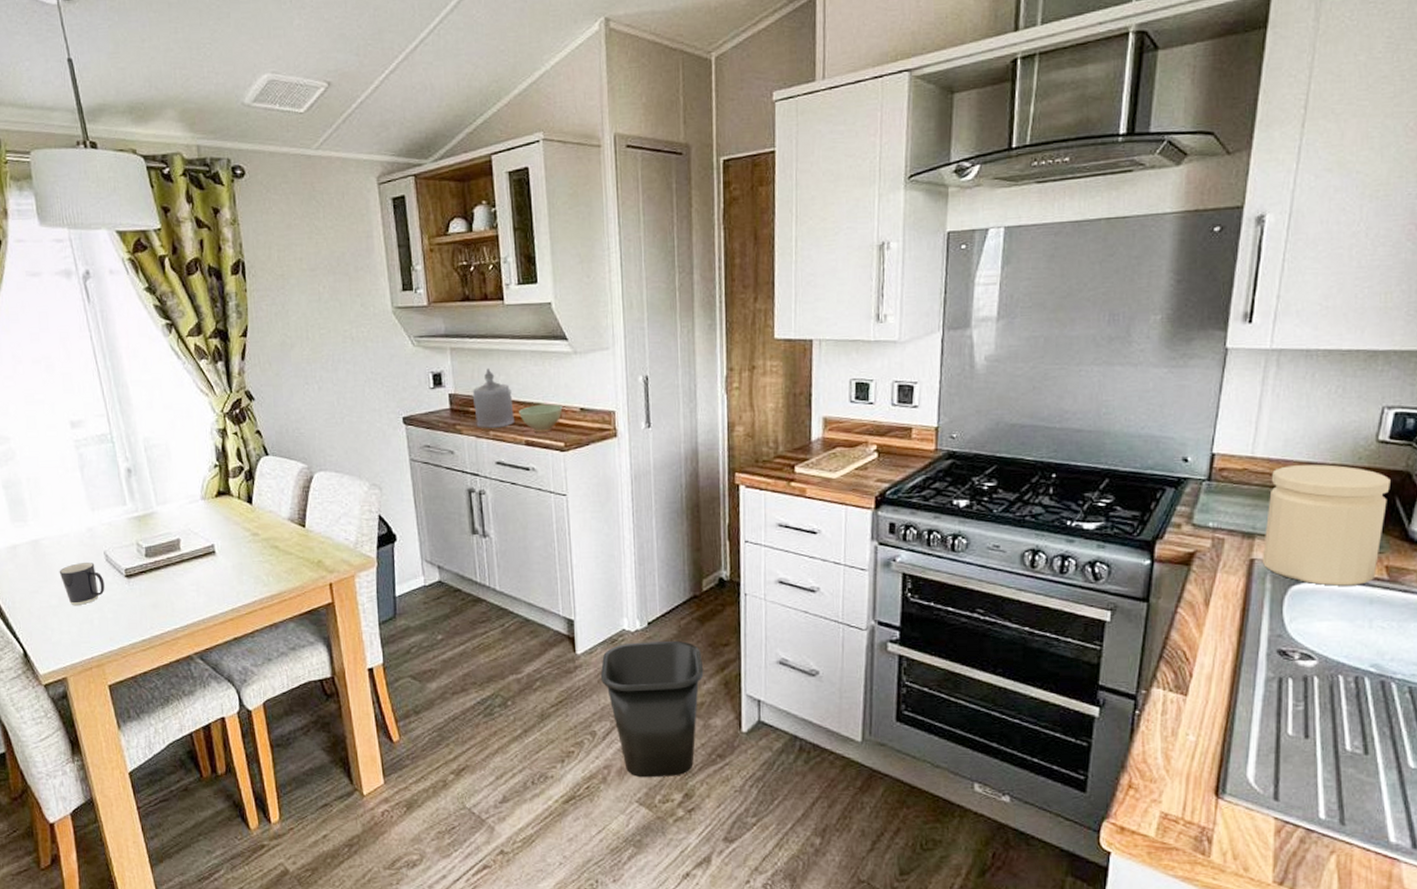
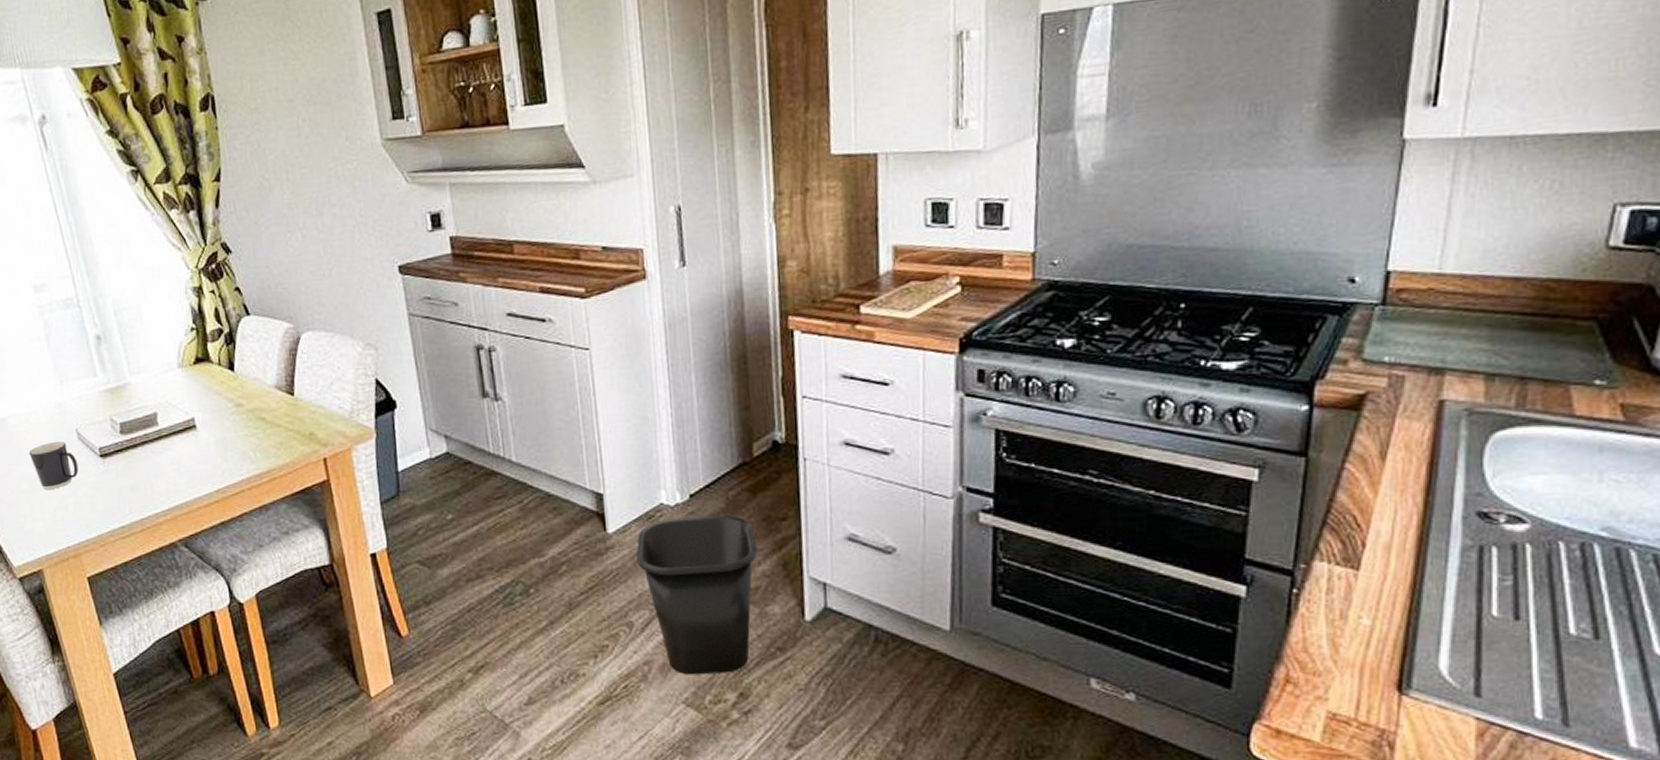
decorative jar: present [472,368,515,428] -> none [476,204,527,275]
bowl: present [519,404,563,433] -> none [531,243,582,278]
jar: present [1262,464,1390,586] -> none [1454,279,1626,431]

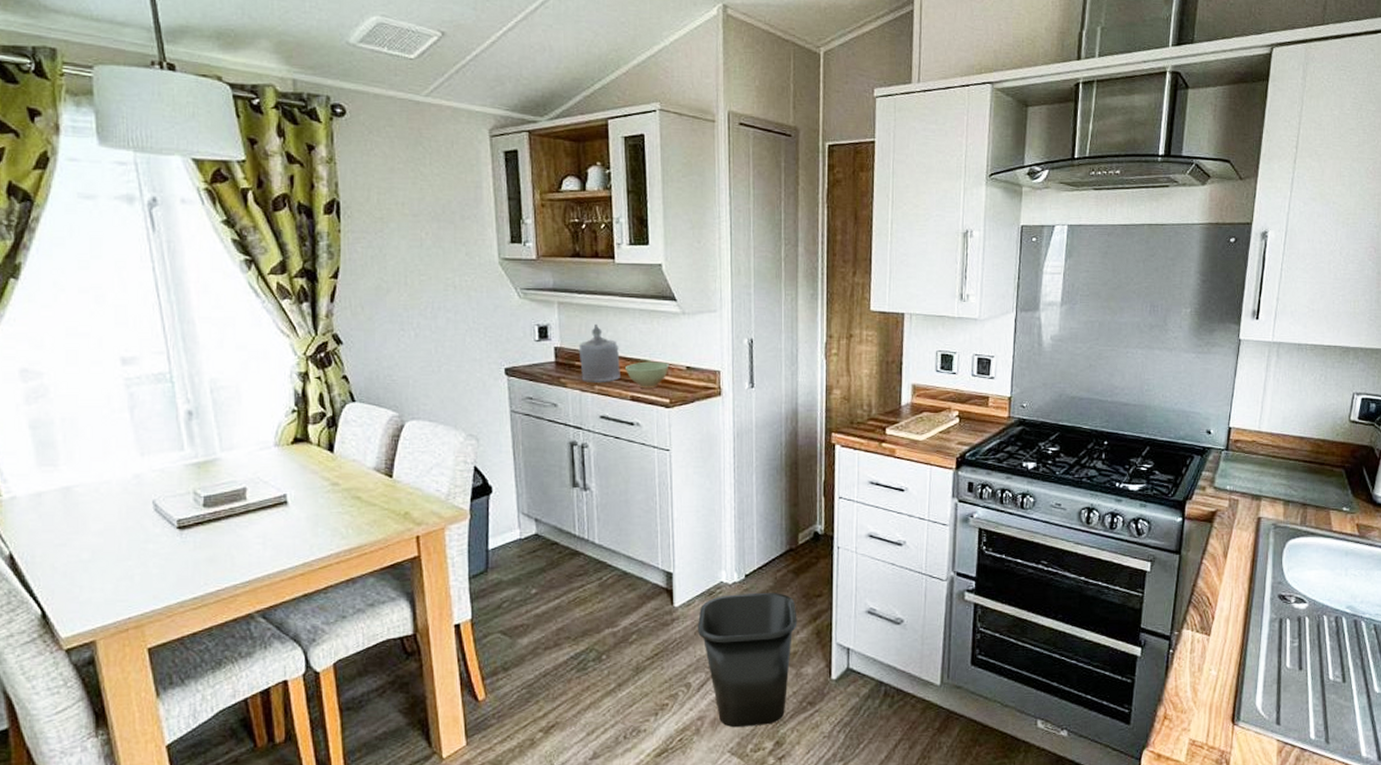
mug: present [29,441,79,489] -> none [94,511,151,559]
decorative jar: none [476,204,527,275] -> present [578,323,622,382]
bowl: none [531,243,582,278] -> present [626,361,669,389]

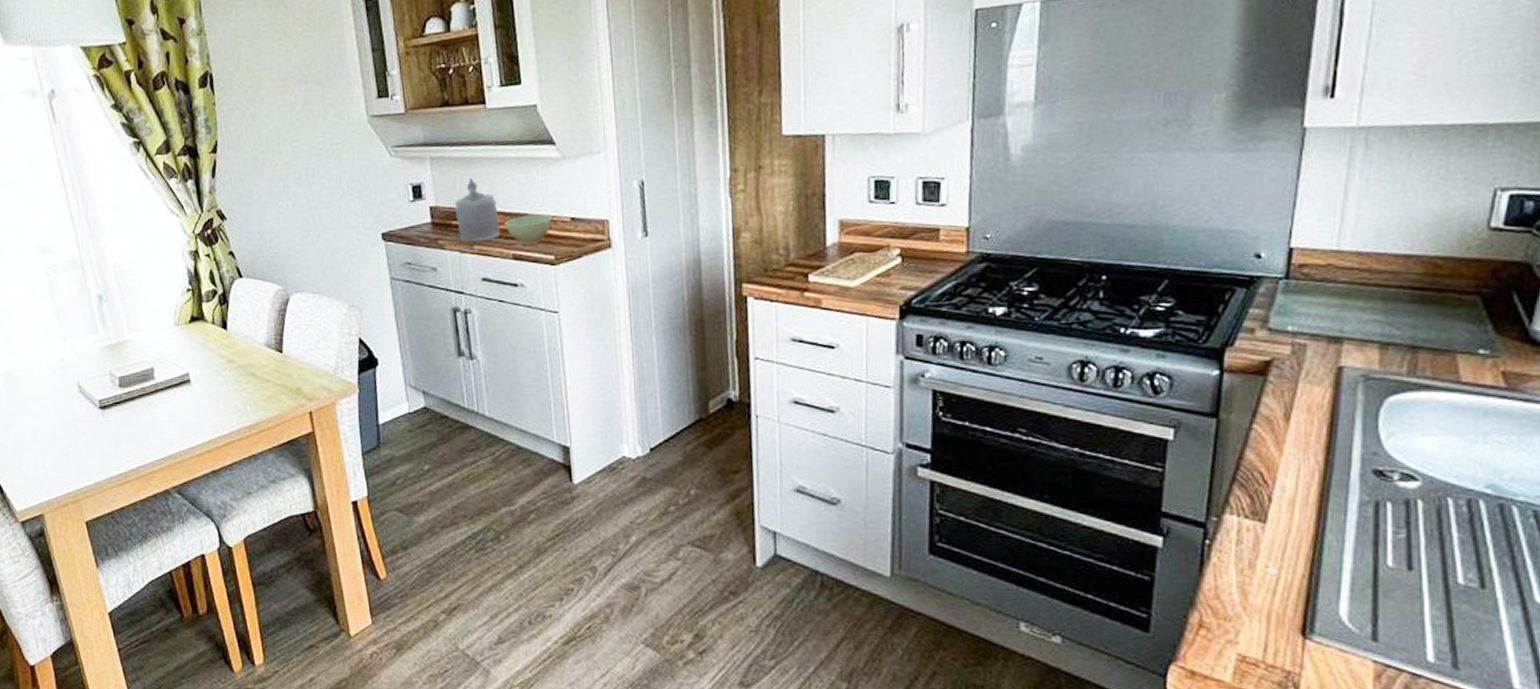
waste bin: present [697,592,797,728] -> none [599,467,713,617]

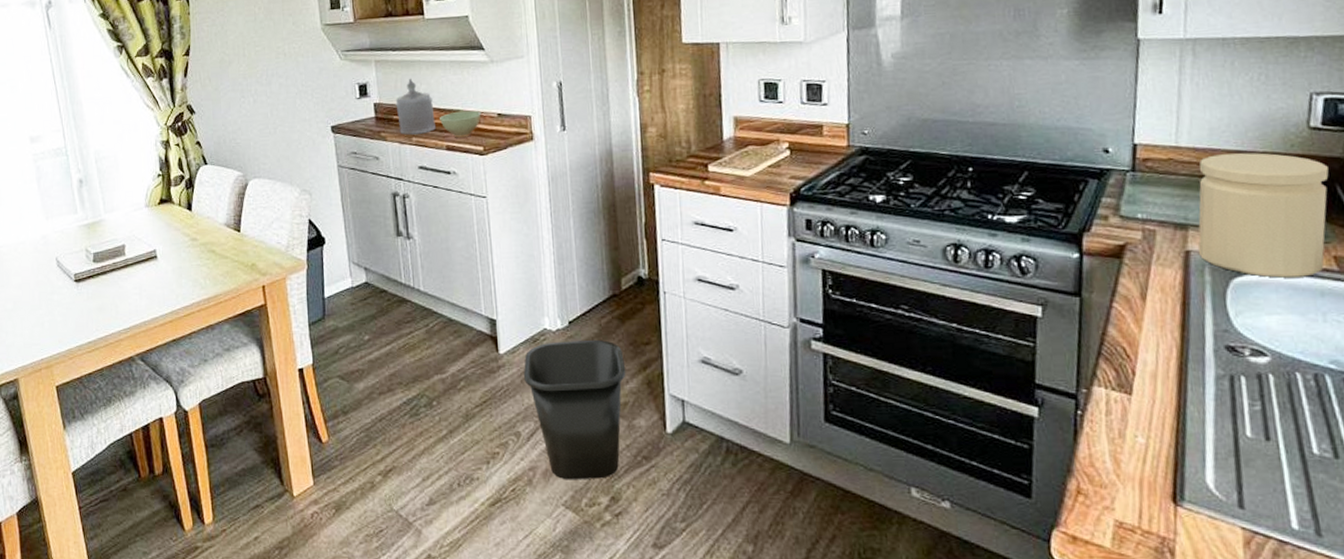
waste bin: none [599,467,713,617] -> present [523,339,626,480]
jar: none [1352,257,1506,396] -> present [1197,152,1329,278]

